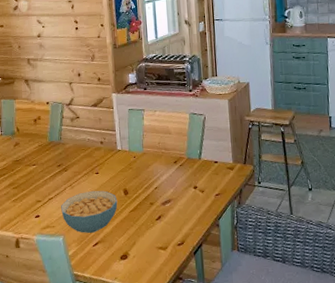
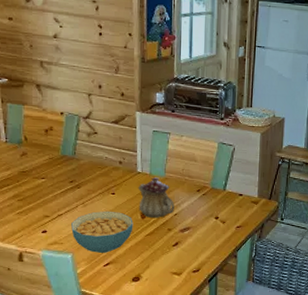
teapot: none [119,153,154,193] -> present [138,177,174,218]

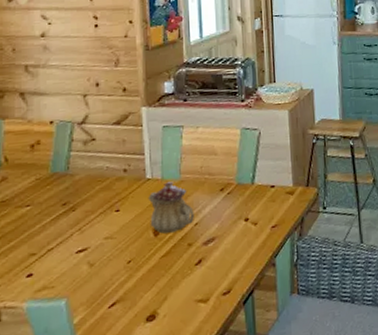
cereal bowl: present [71,211,133,253] -> none [65,233,145,292]

